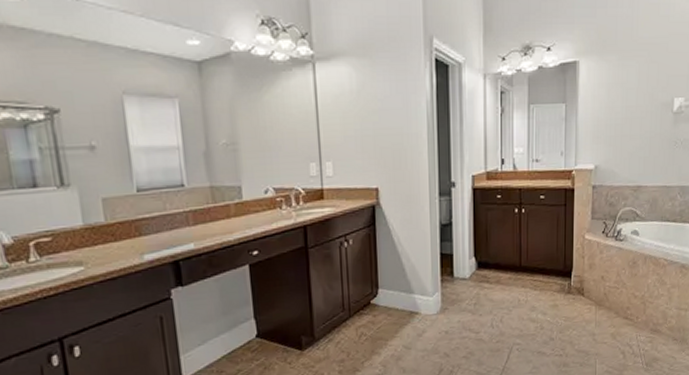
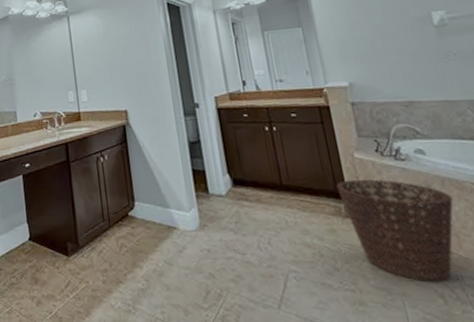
basket: none [565,258,649,343] -> present [336,179,453,283]

